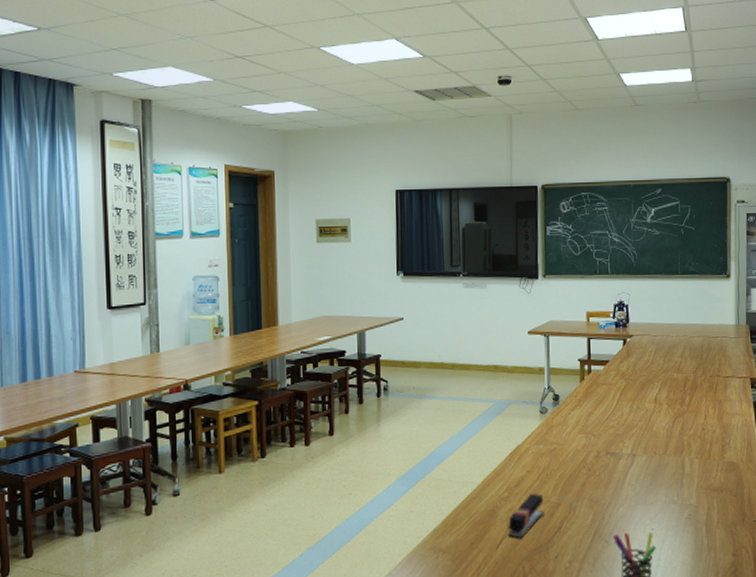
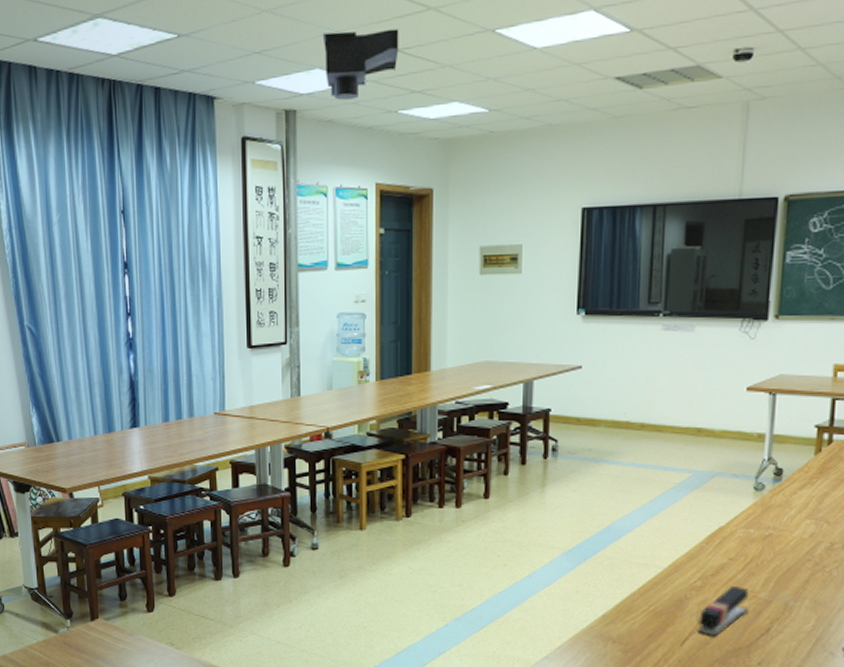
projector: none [174,38,241,94] -> present [322,28,399,100]

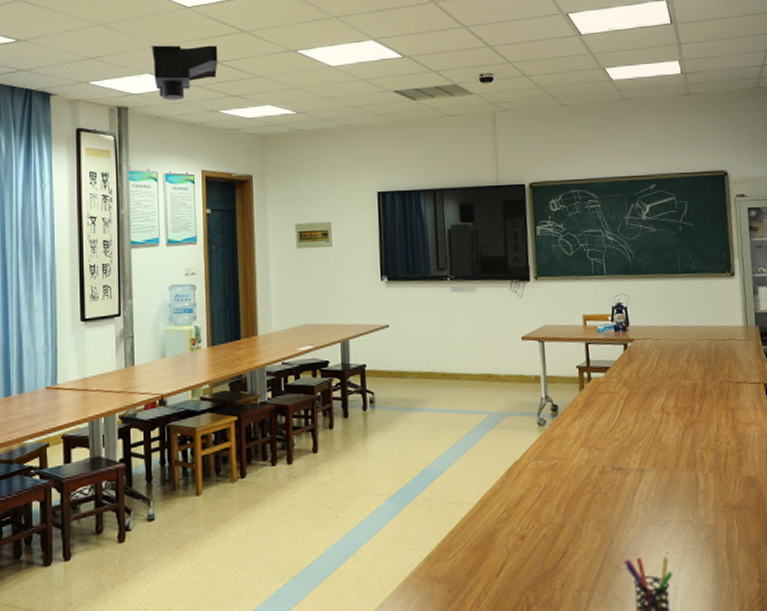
stapler: present [696,586,750,637] -> none [508,514,548,565]

